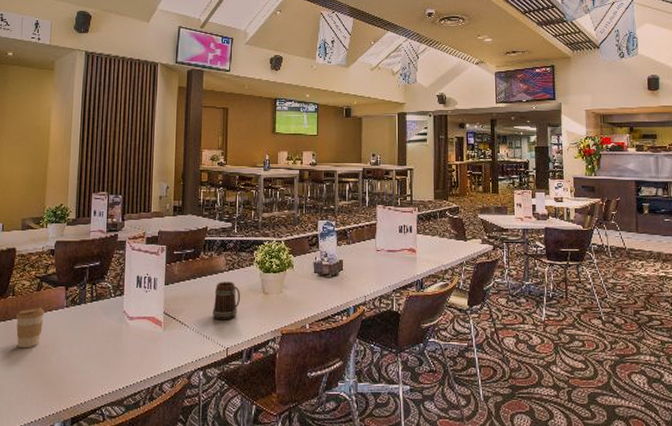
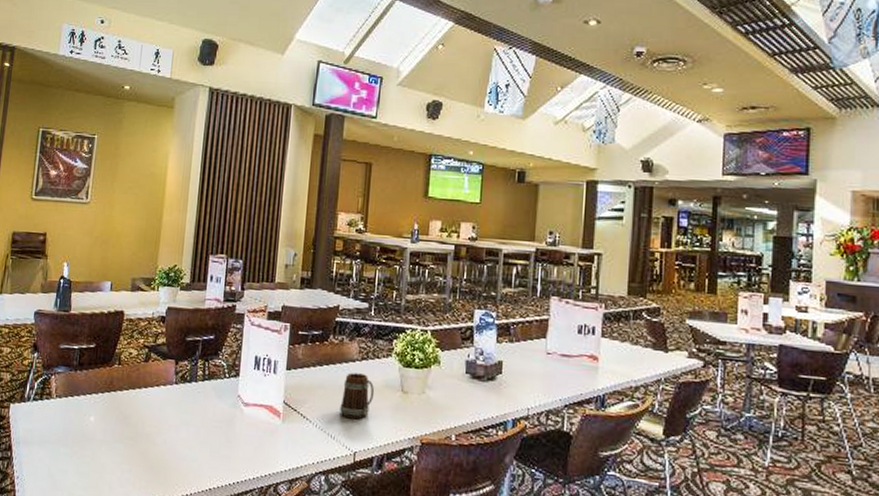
coffee cup: present [16,308,45,348] -> none [120,380,152,426]

